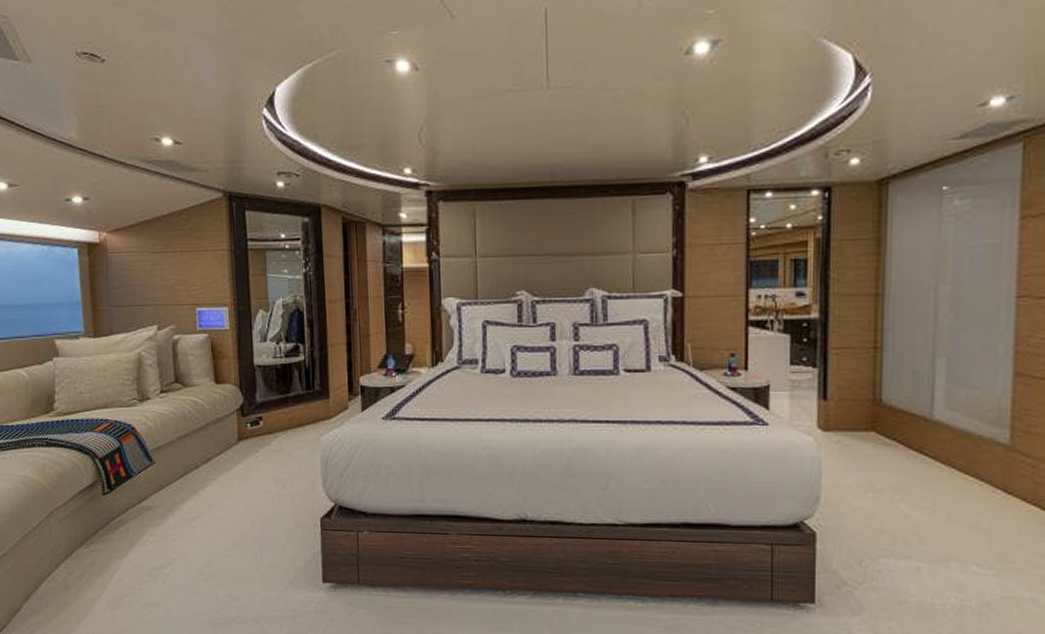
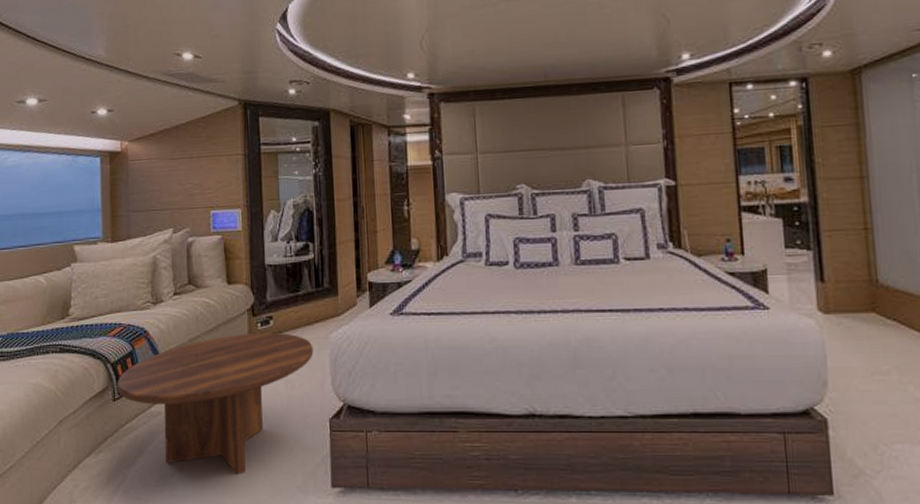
coffee table: none [106,433,305,568] -> present [117,333,314,475]

